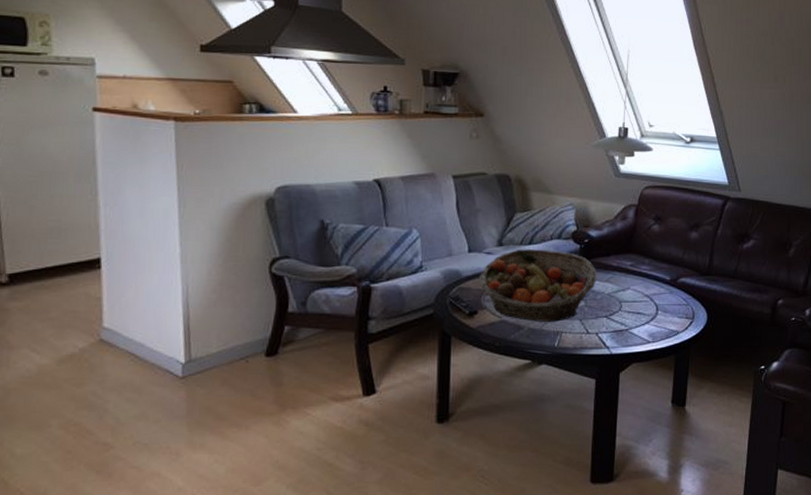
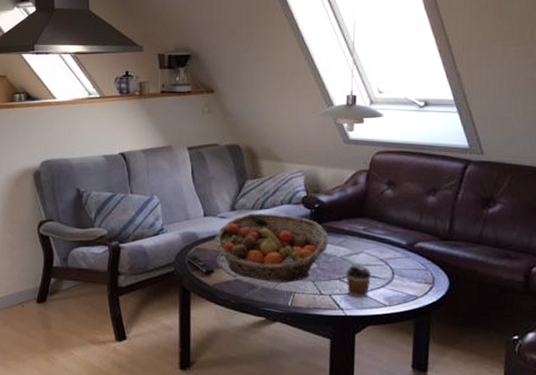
coffee cup: none [612,300,637,335] -> present [345,264,372,298]

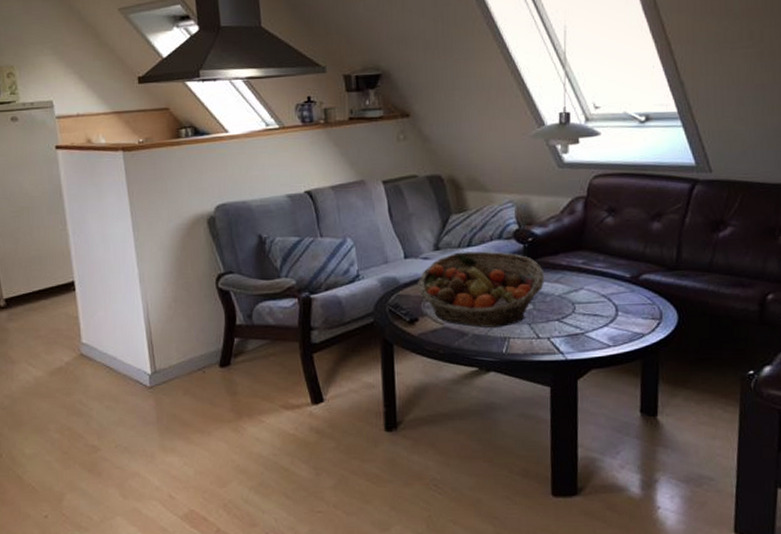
coffee cup: present [345,264,372,298] -> none [565,302,594,340]

